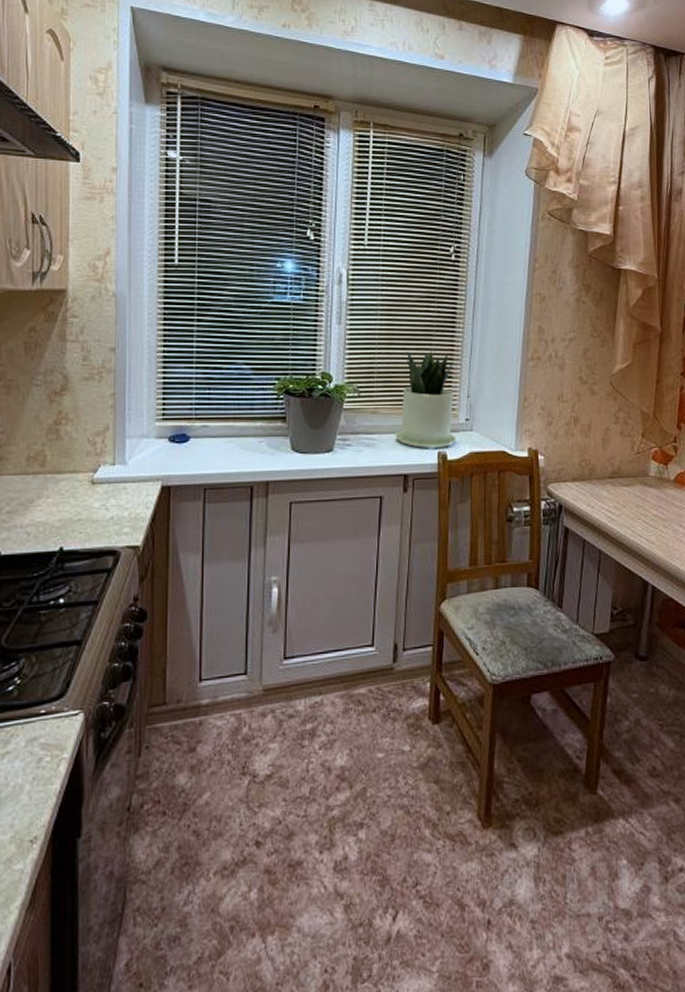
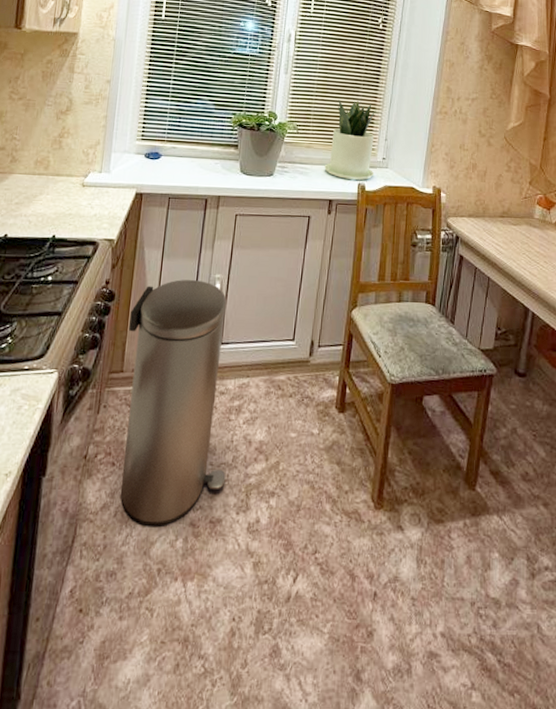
pedal bin: none [169,586,303,880] -> present [120,279,227,526]

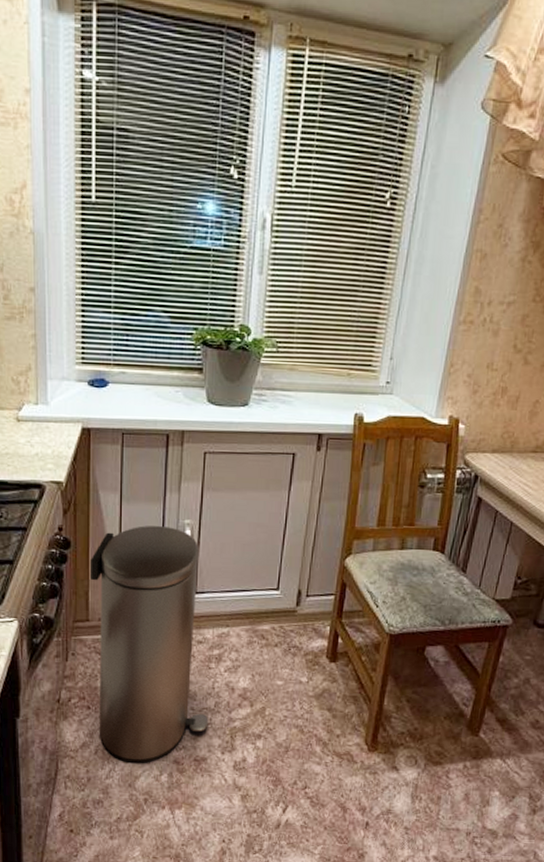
planter: present [324,100,376,180] -> none [312,307,380,409]

